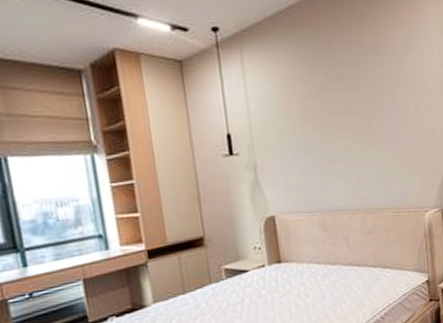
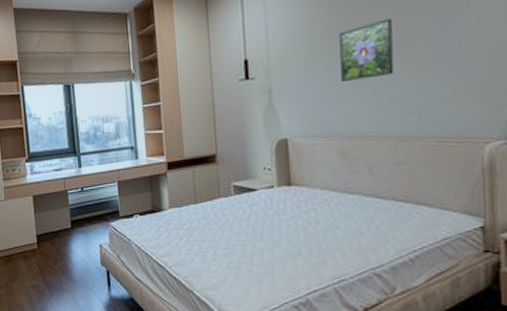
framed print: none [314,102,360,160] -> present [339,18,394,83]

